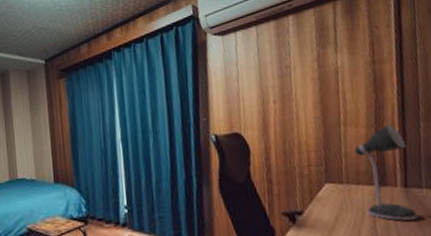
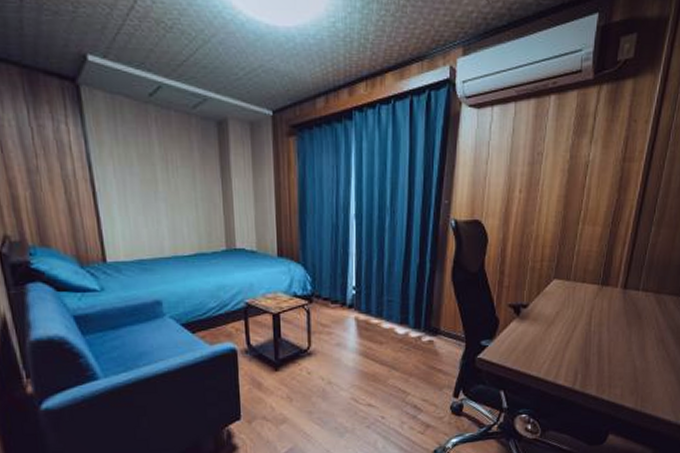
desk lamp: present [354,124,418,221] -> none [586,226,634,319]

